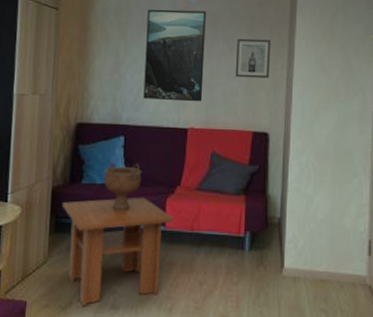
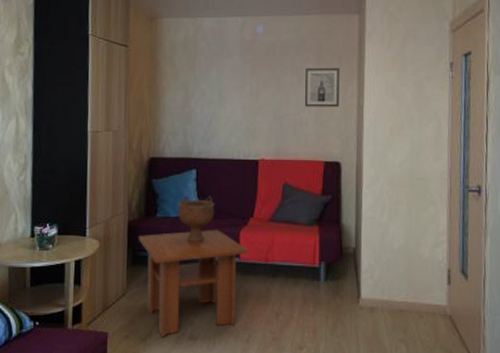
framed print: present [143,9,206,102] -> none [214,42,273,133]

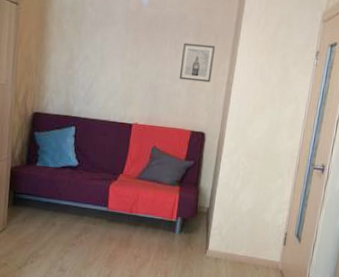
coffee table: present [138,229,248,337] -> none [19,180,115,268]
decorative bowl: present [178,195,215,242] -> none [56,149,90,191]

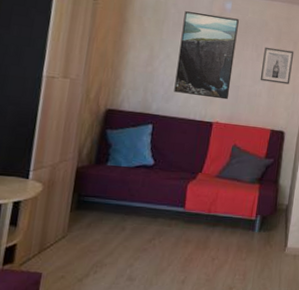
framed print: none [94,10,156,101] -> present [174,11,239,100]

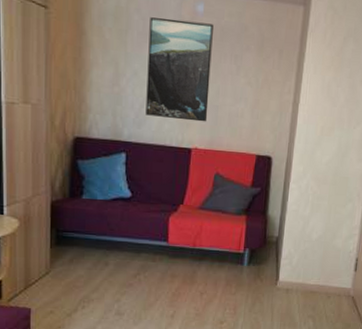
wall art: present [260,46,294,85] -> none [241,57,280,102]

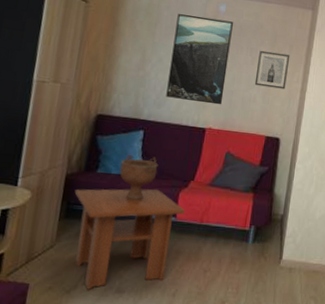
coffee table: none [62,213,176,313] -> present [74,188,185,290]
decorative bowl: none [105,178,145,225] -> present [119,154,159,200]
wall art: none [241,57,280,102] -> present [254,50,290,90]

